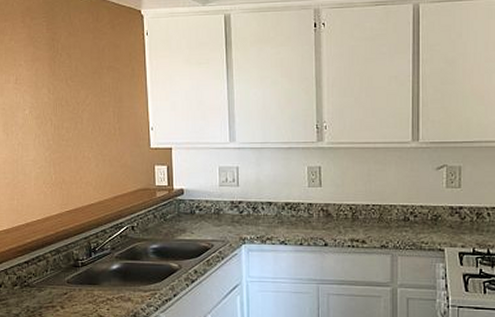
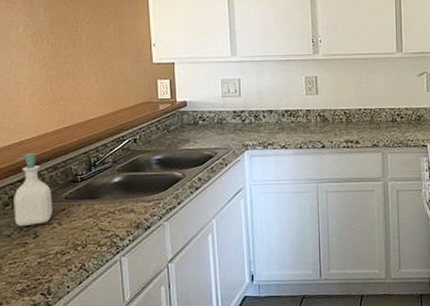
soap bottle: none [21,236,56,308] -> present [14,153,52,227]

